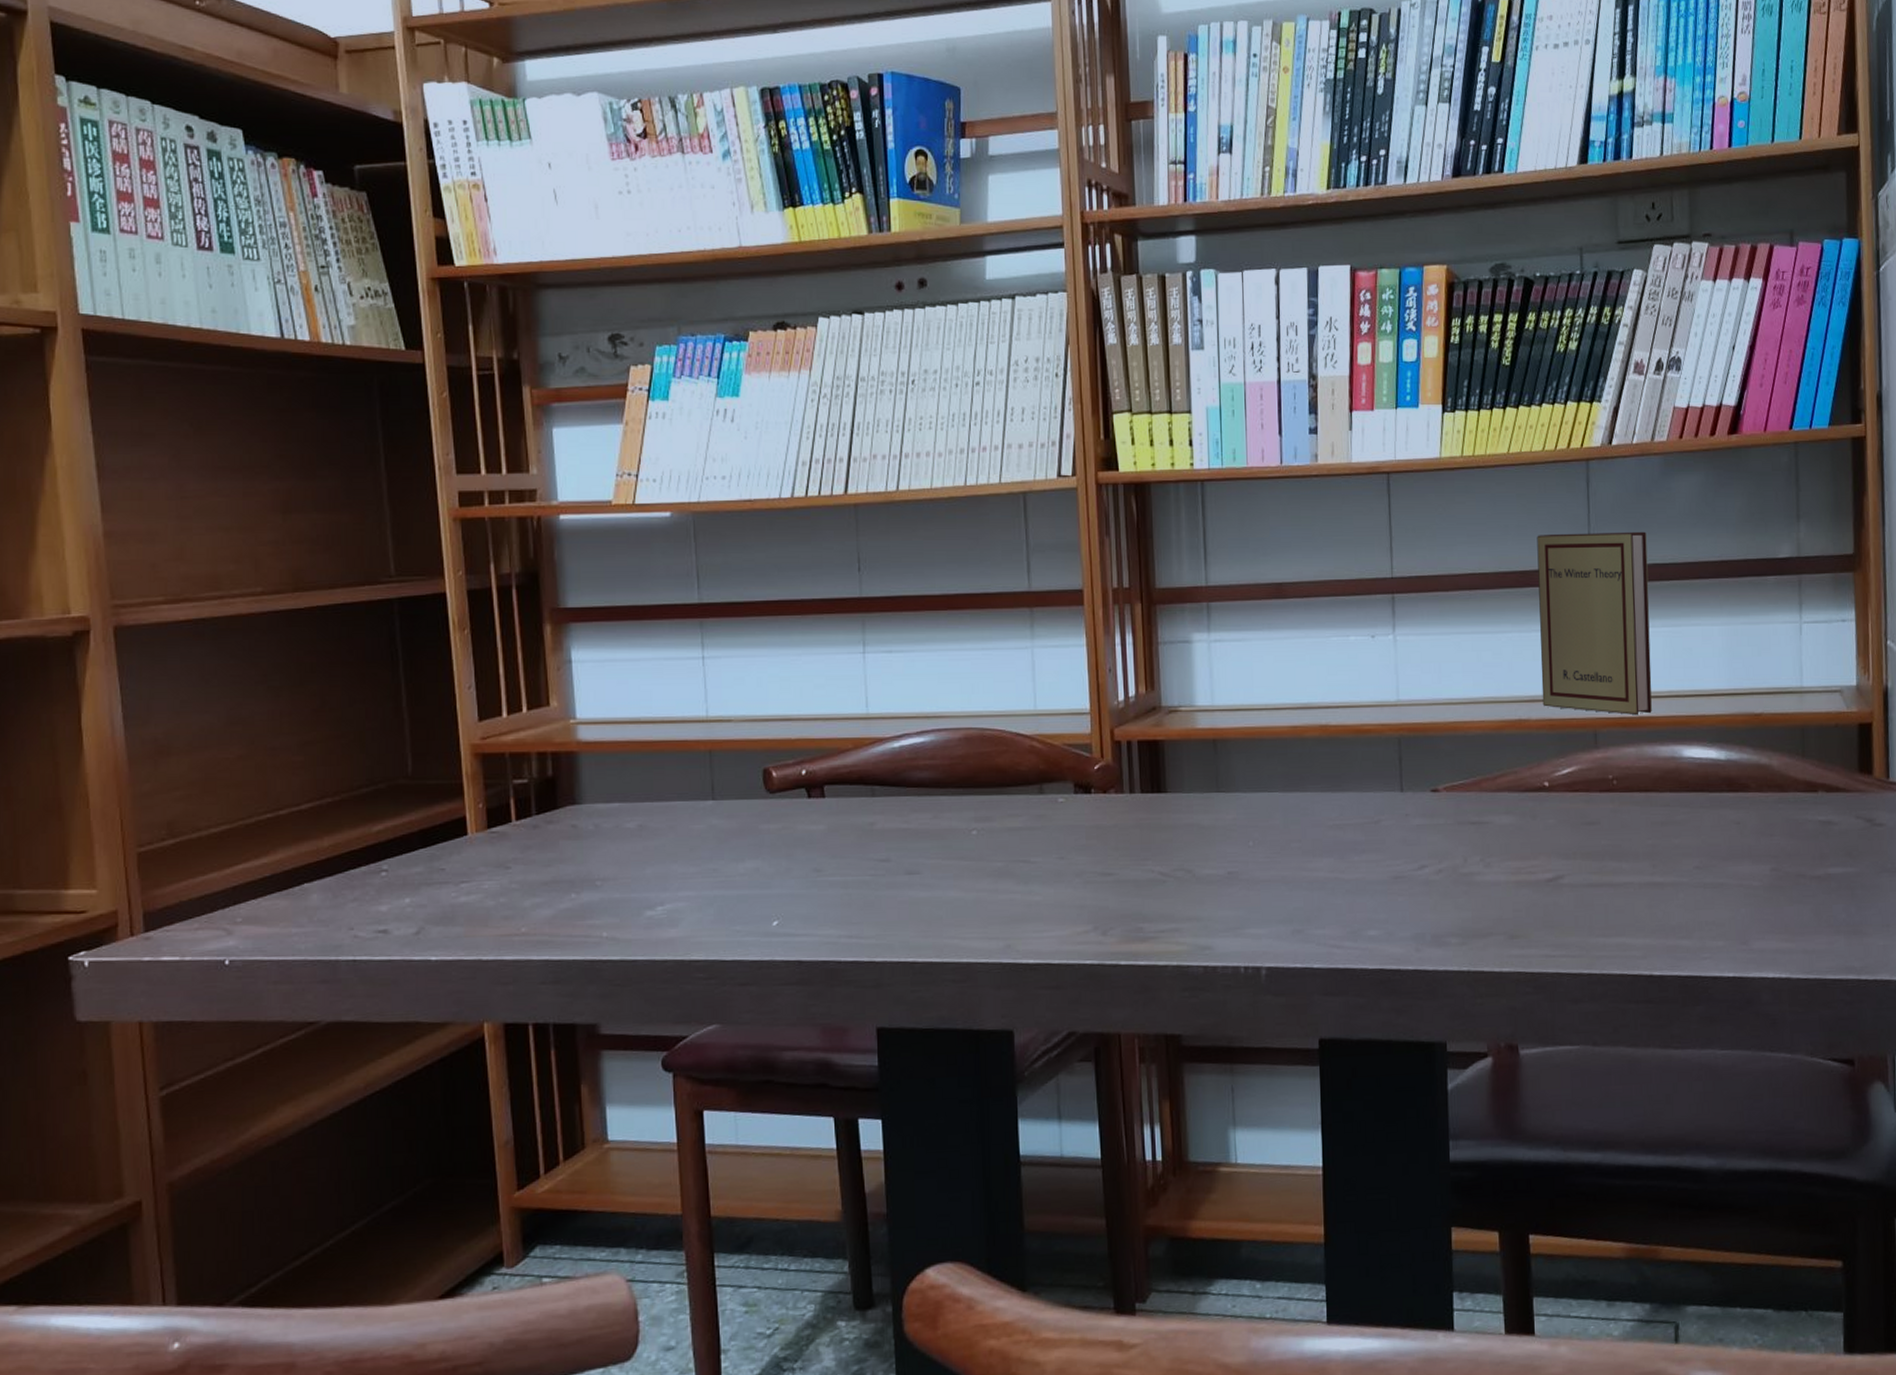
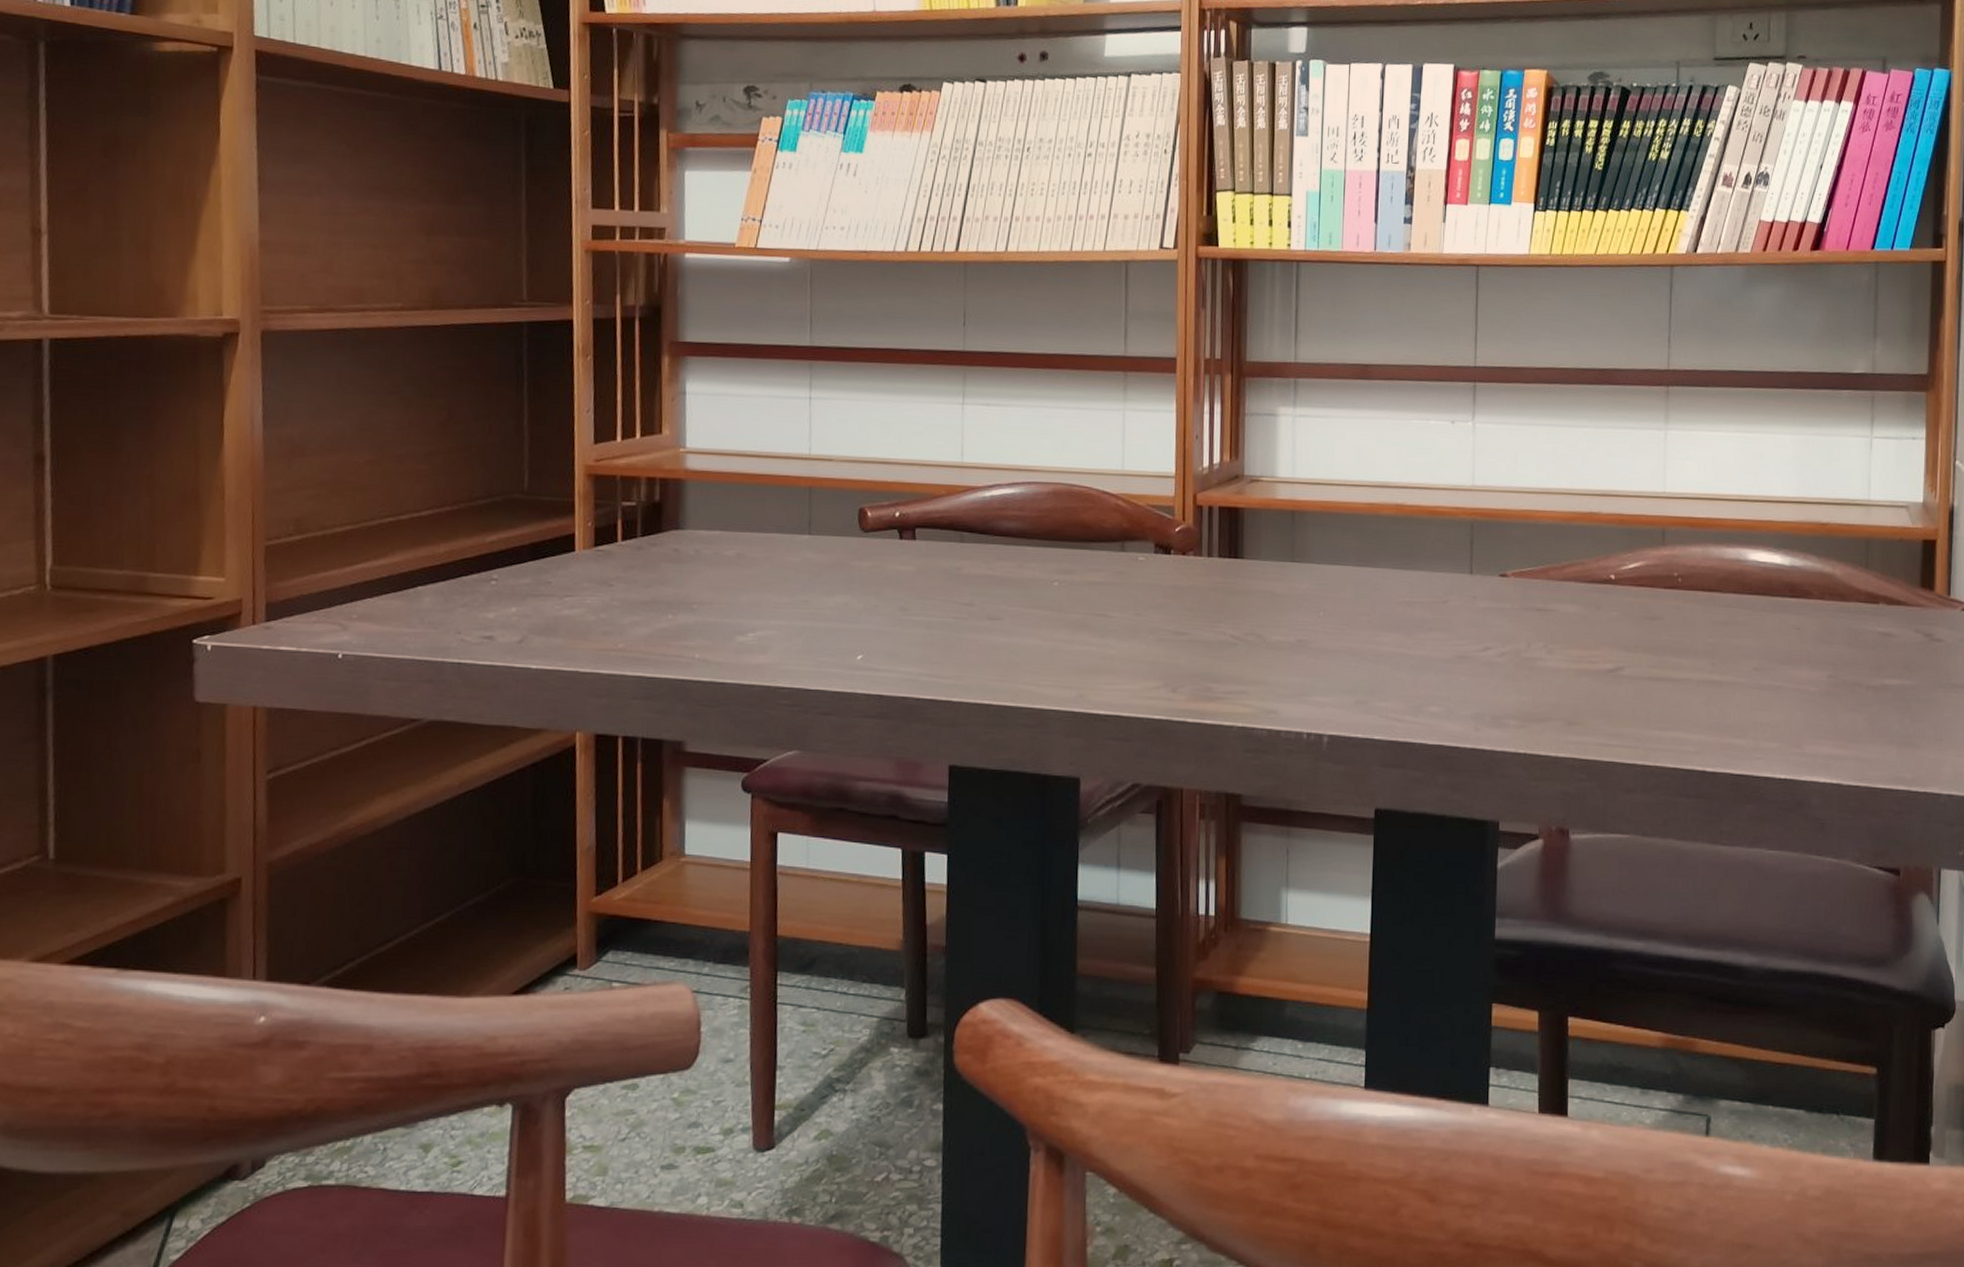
book: present [1537,531,1652,716] -> none [1613,334,1725,517]

